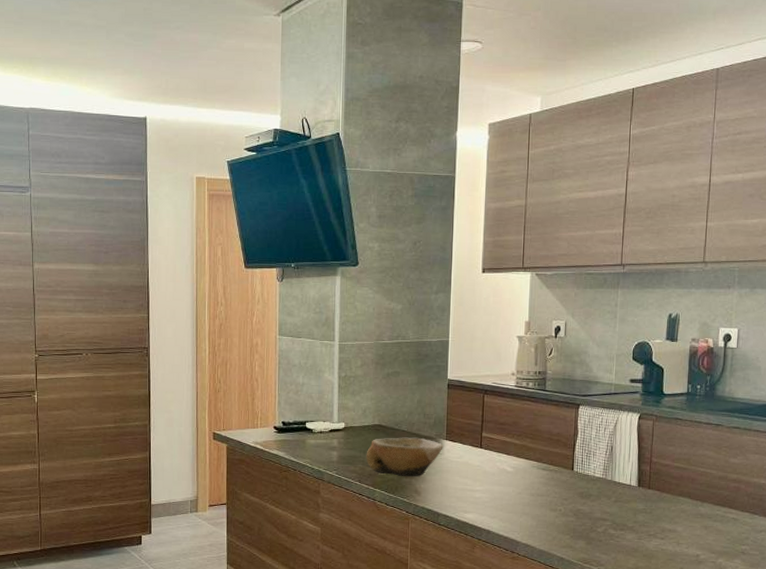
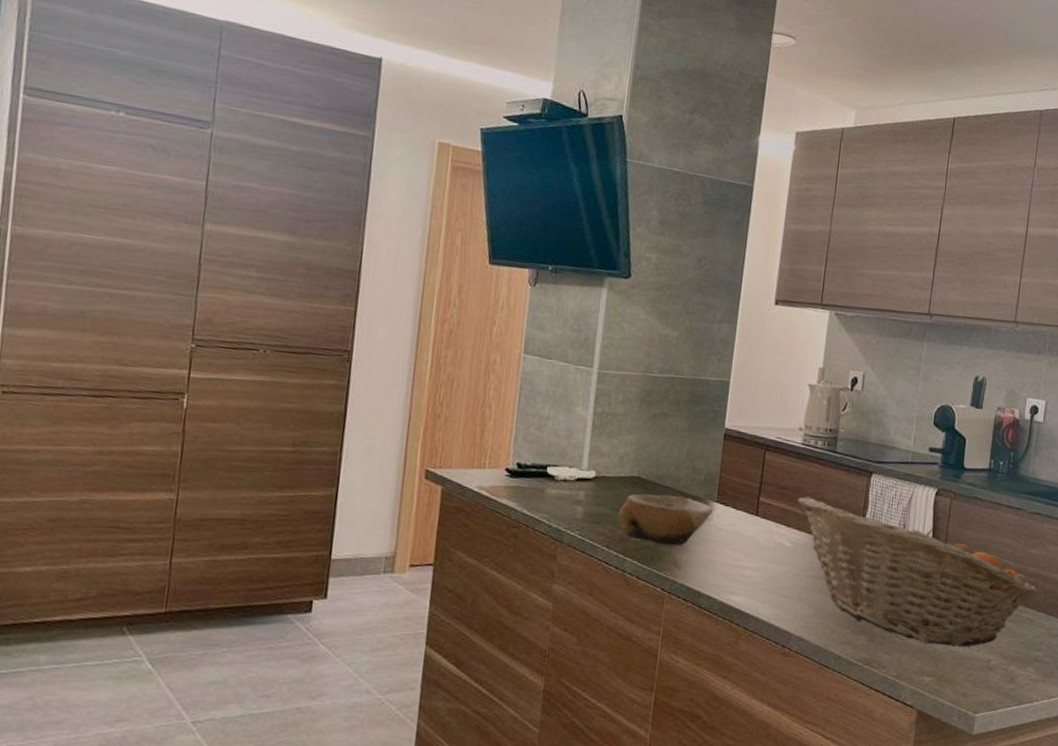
fruit basket: none [514,429,741,545] -> present [797,496,1038,647]

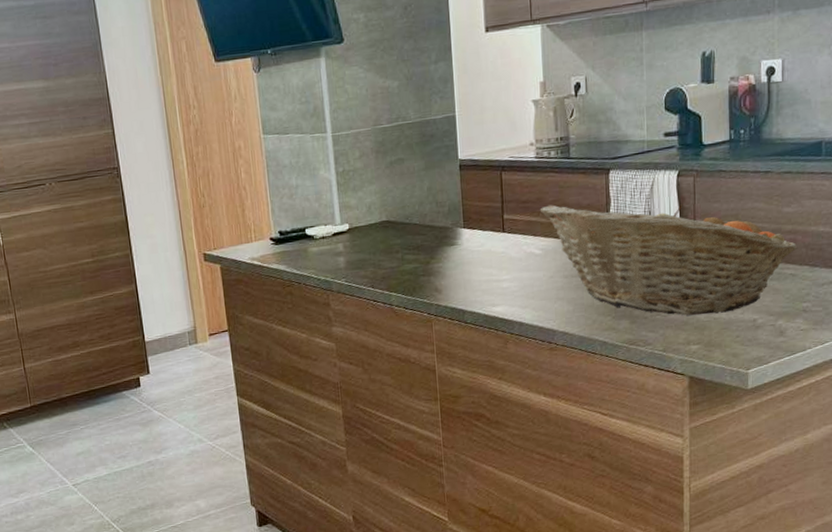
bowl: present [617,494,713,546] -> none [376,229,462,276]

